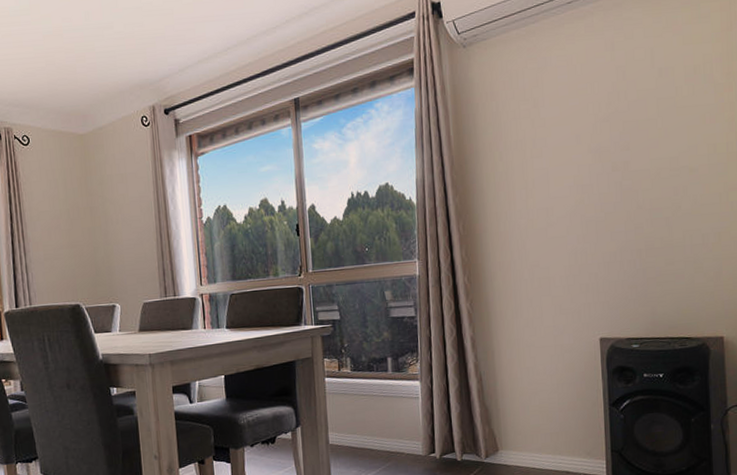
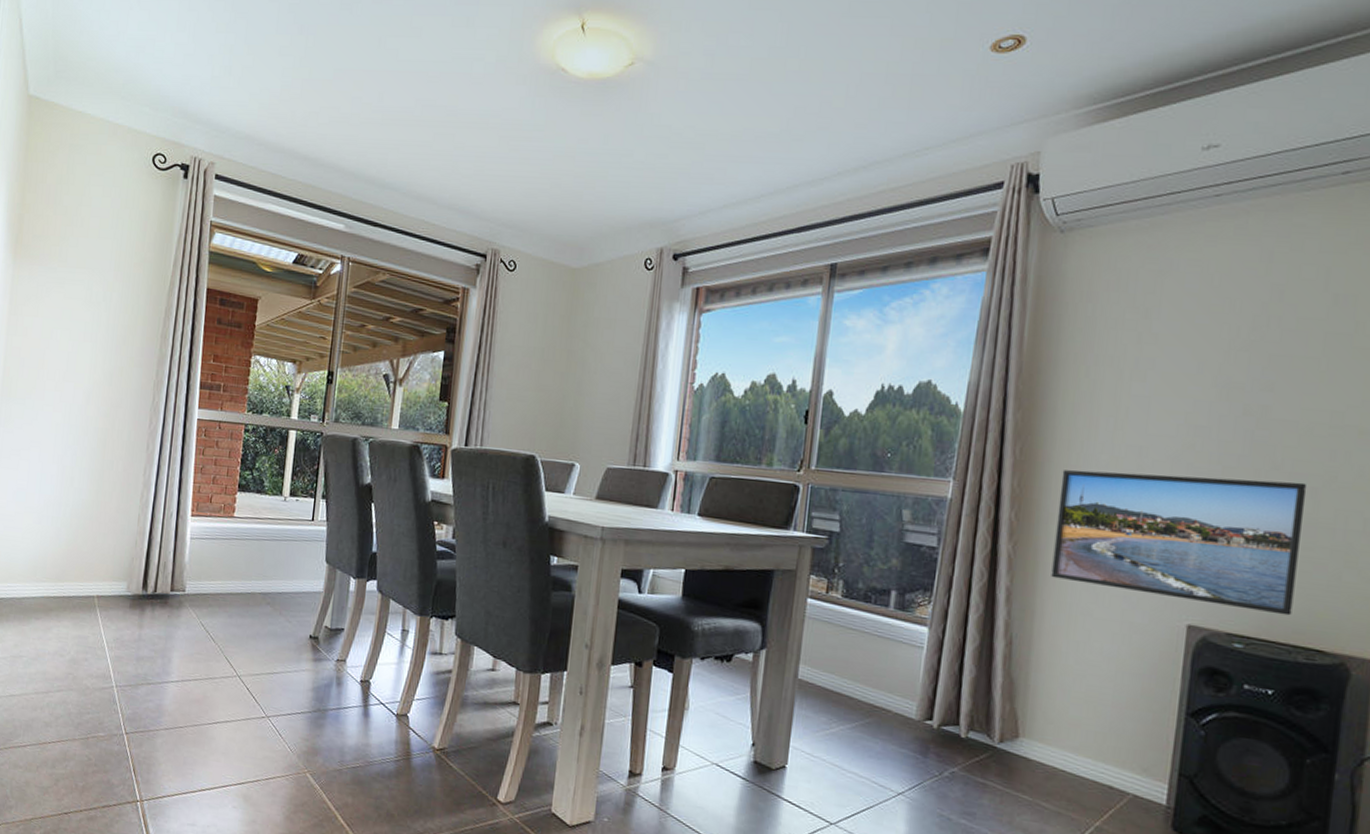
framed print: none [495,215,666,323] -> present [1051,469,1307,616]

